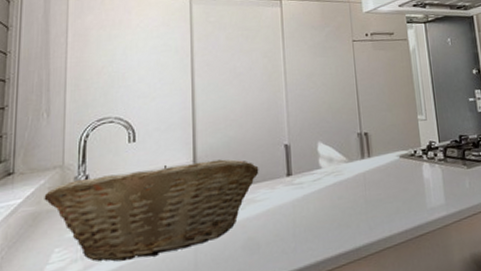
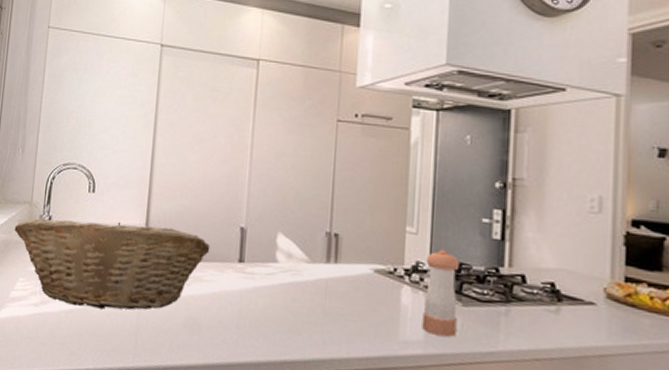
pepper shaker: none [436,127,467,197] -> present [422,249,460,337]

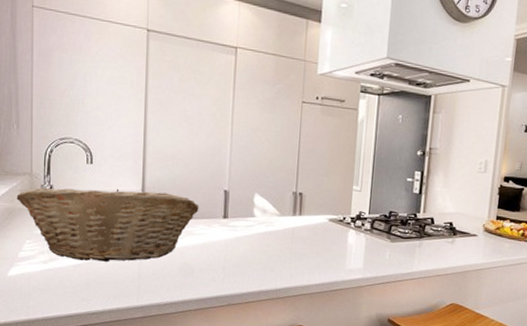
pepper shaker: present [422,249,460,337] -> none [362,202,390,264]

